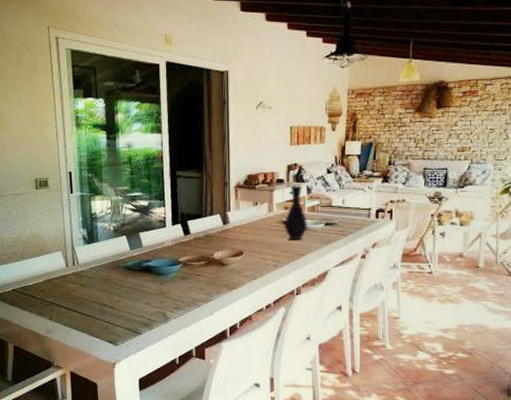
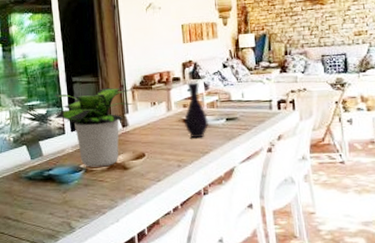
potted plant: none [155,184,237,262] -> present [54,87,134,167]

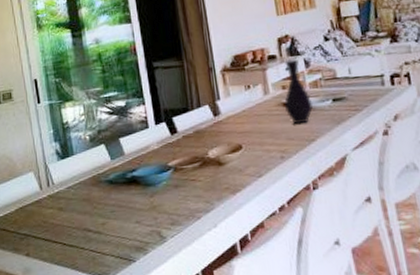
potted plant: present [54,87,134,167] -> none [134,70,226,165]

